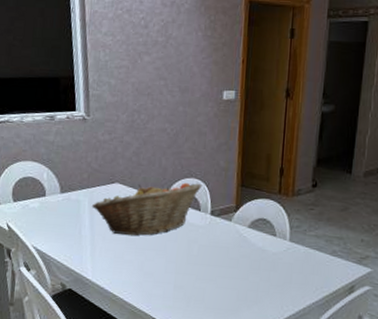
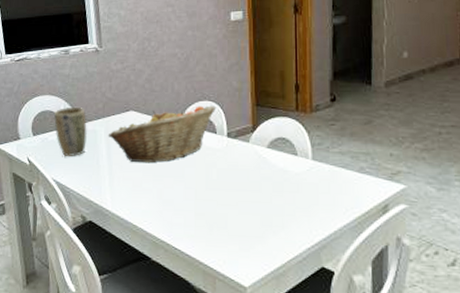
plant pot: none [35,175,71,225] -> present [53,108,87,156]

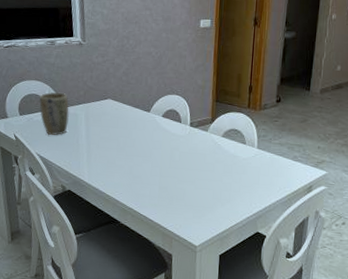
fruit basket: present [107,105,215,164] -> none [87,98,182,145]

